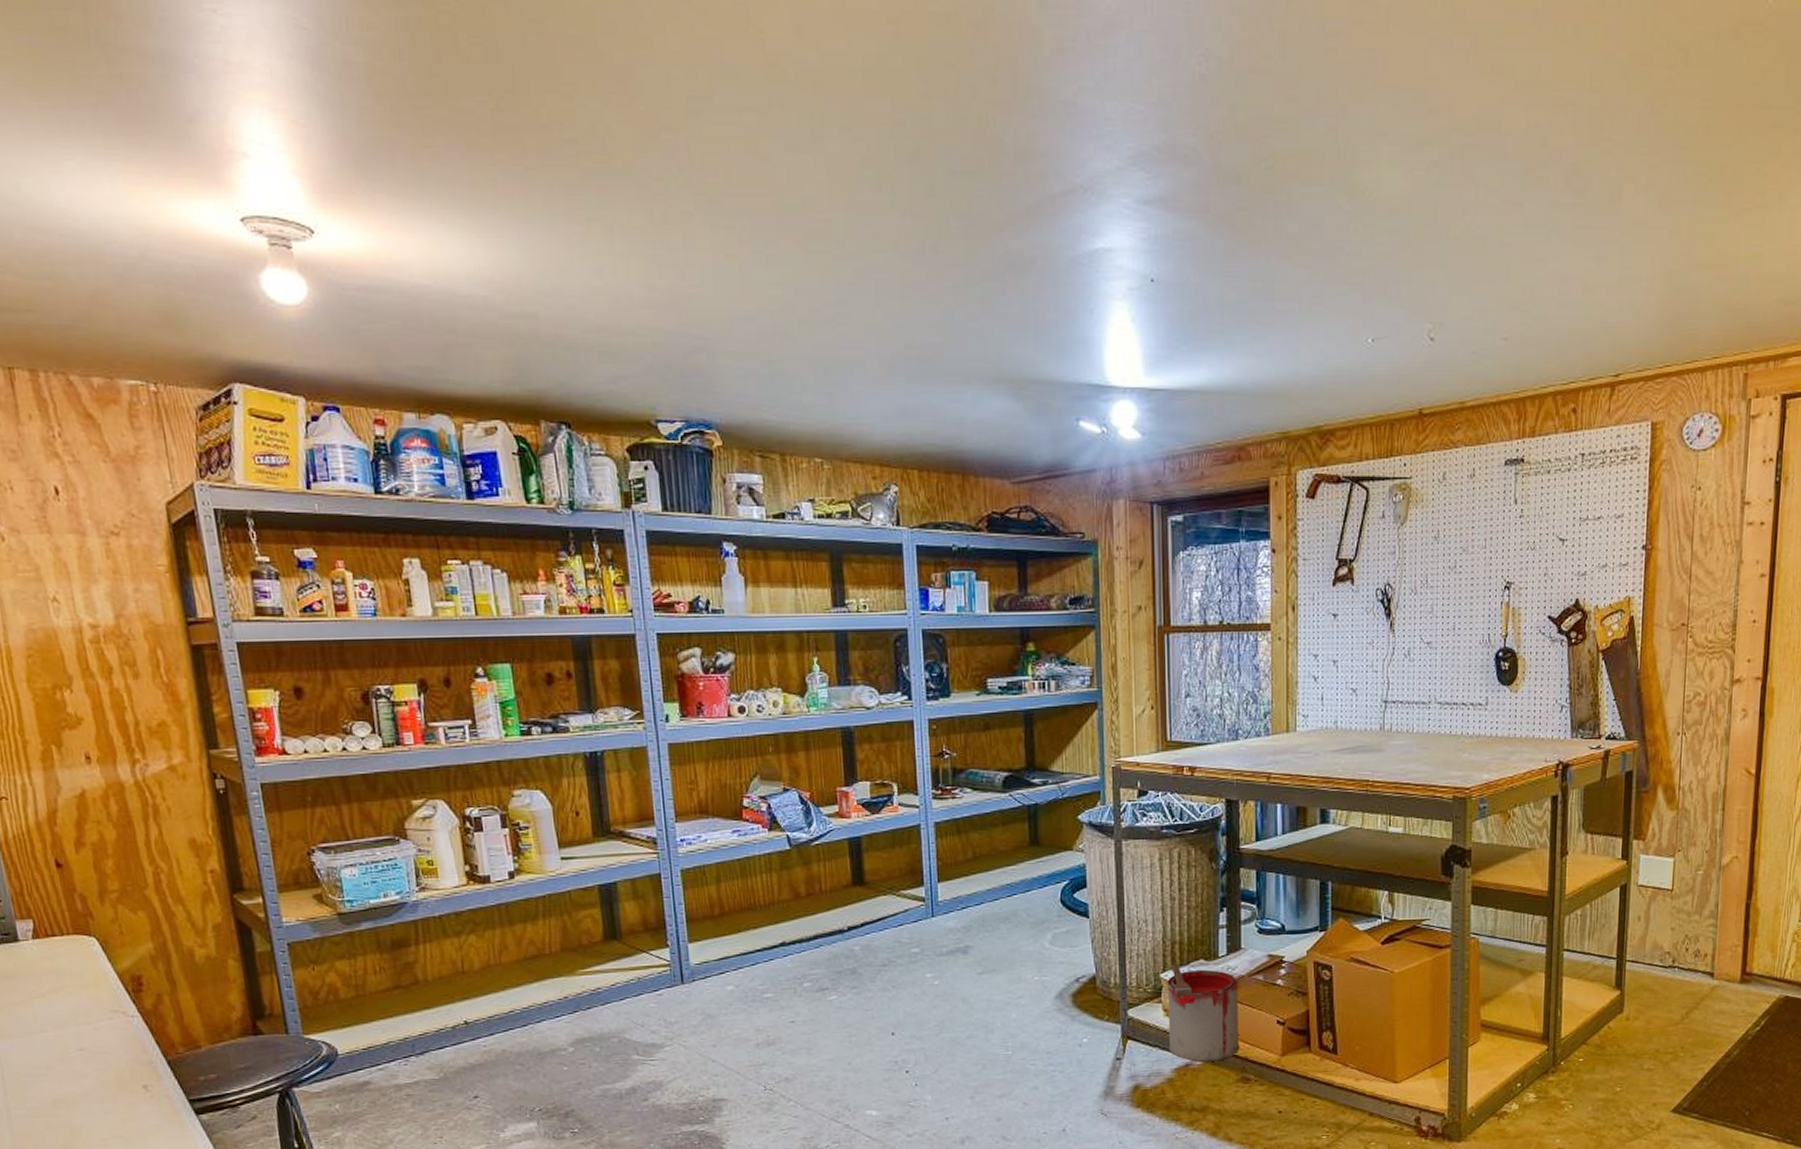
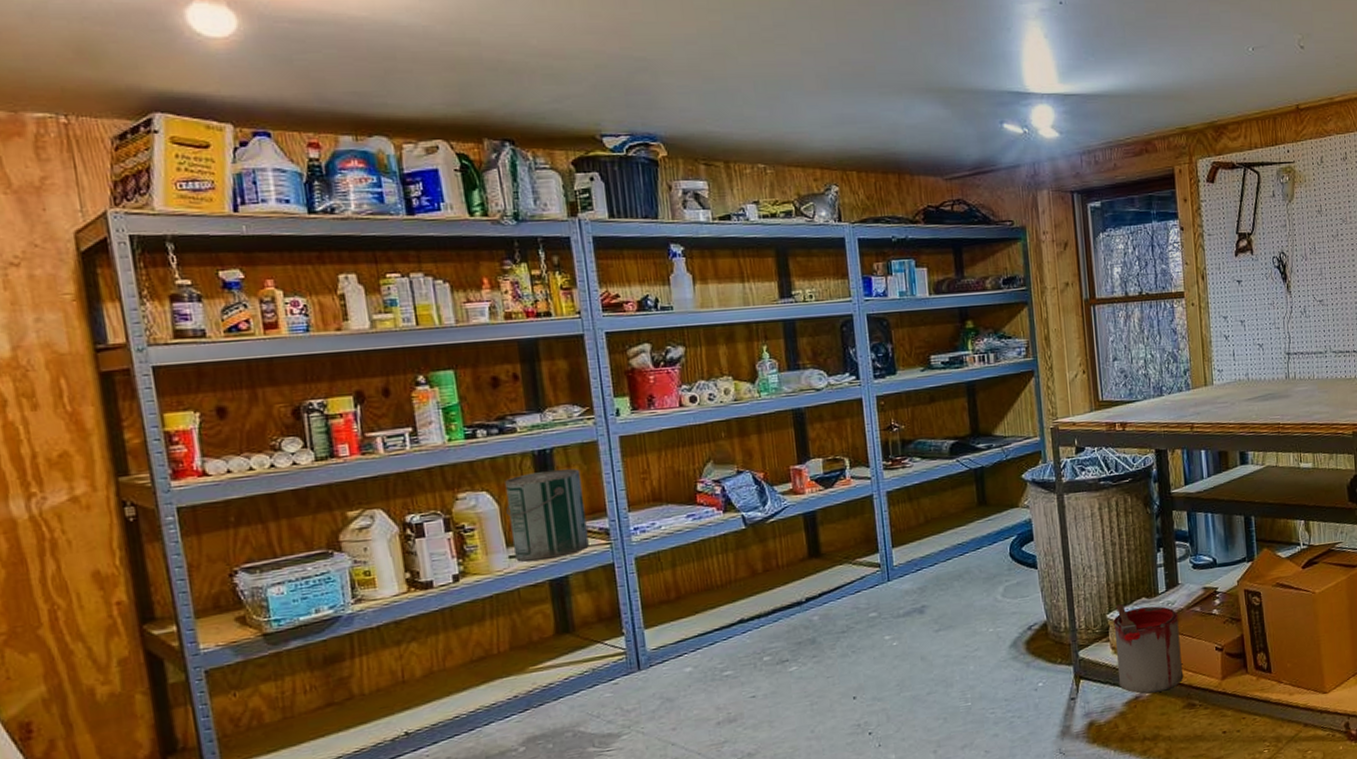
paint can: none [558,772,637,864] -> present [505,468,589,562]

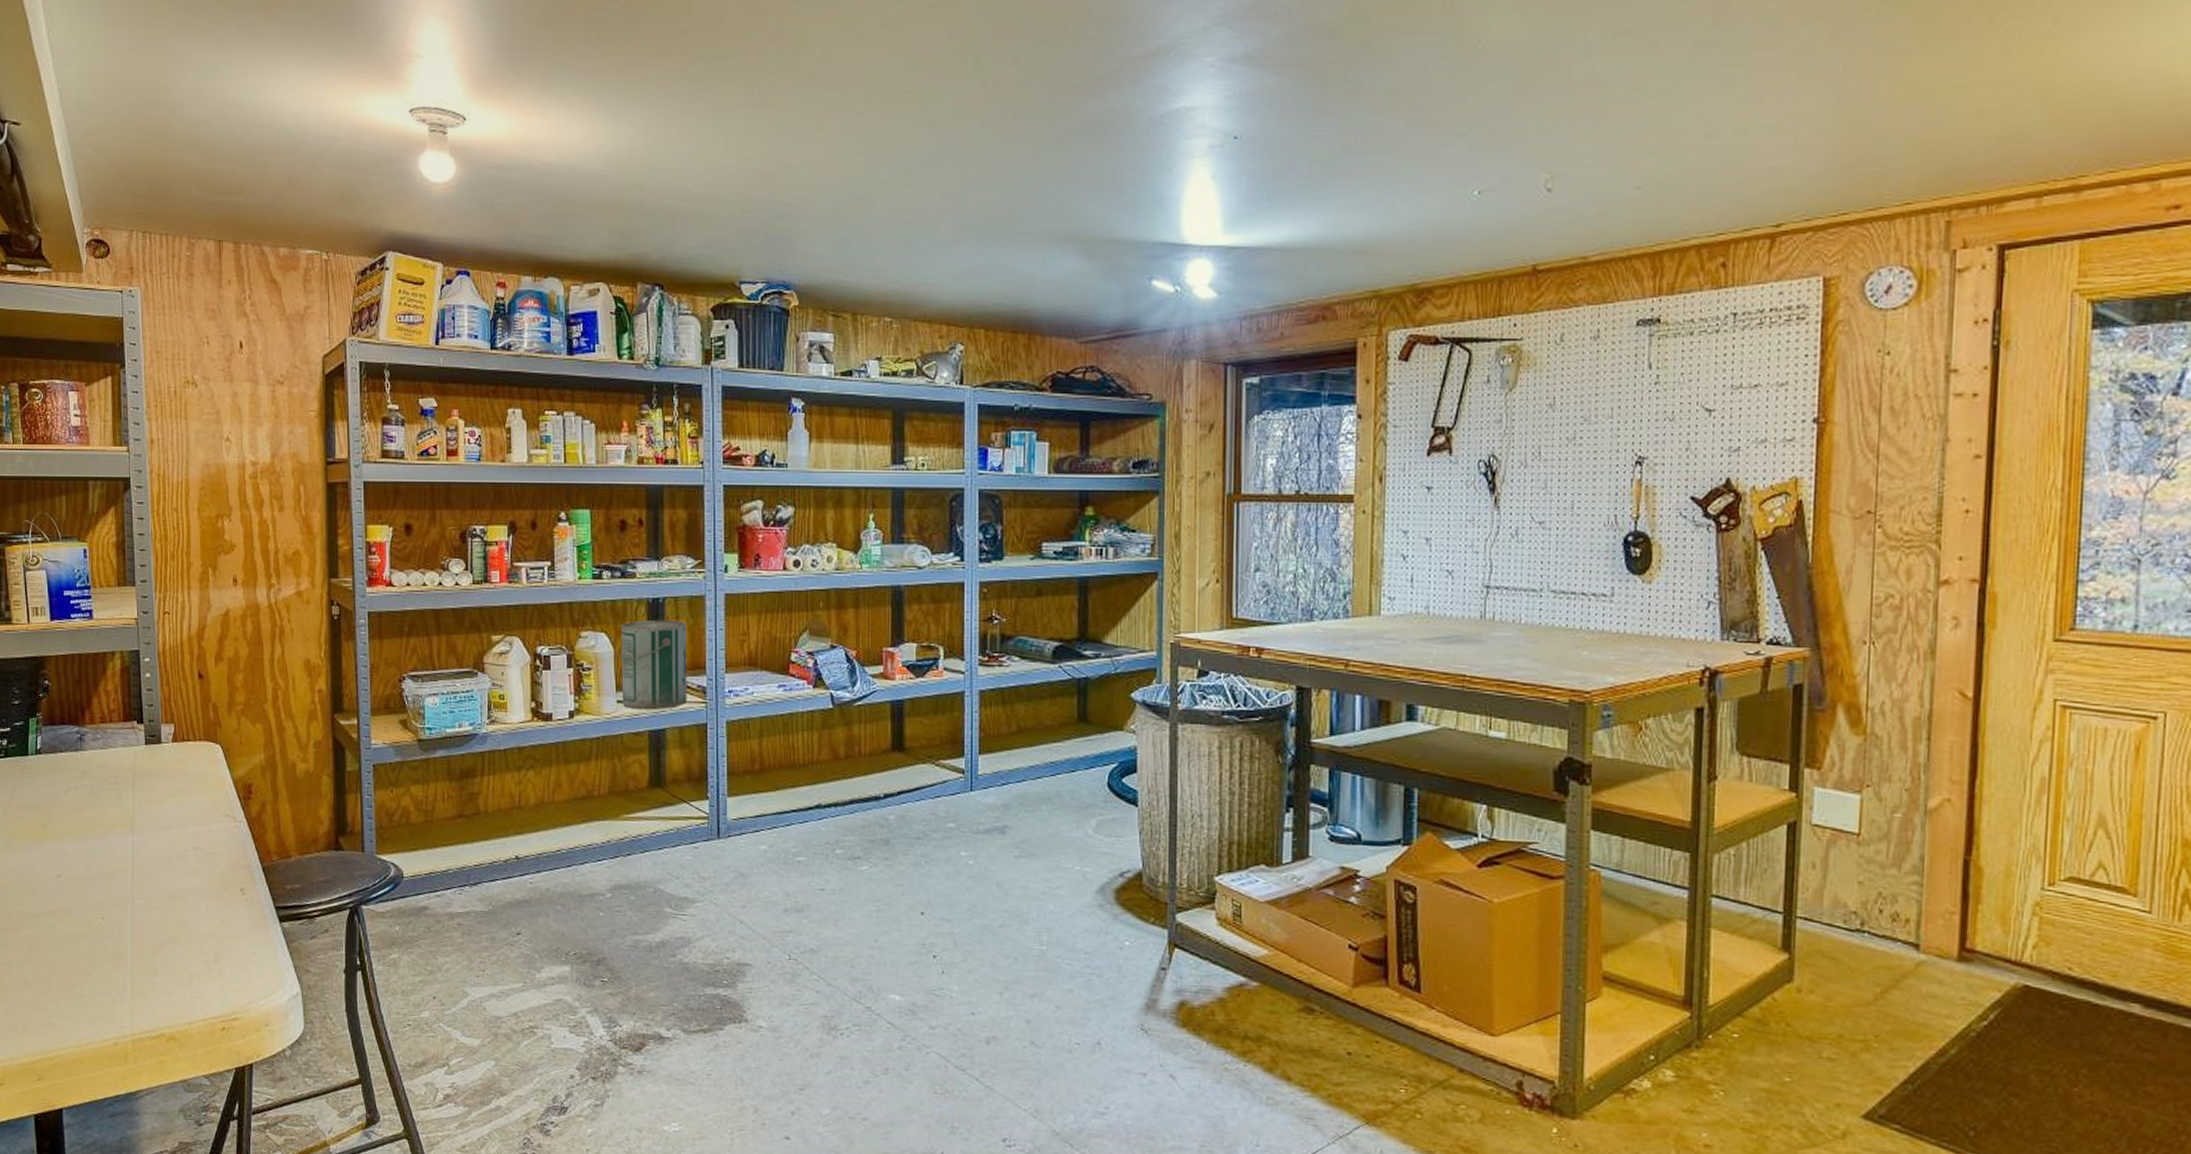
paint can: present [1113,603,1184,694] -> none [1221,866,1304,985]

